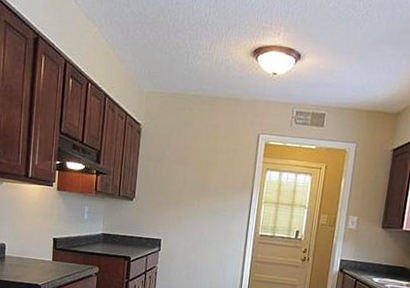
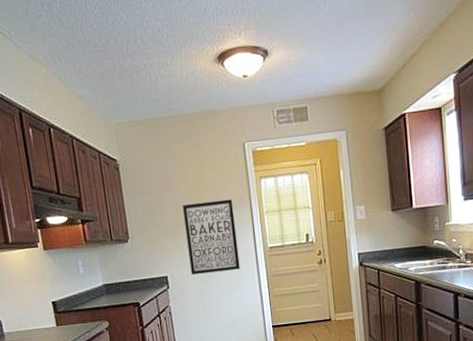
wall art: none [183,179,237,249] -> present [183,199,240,275]

